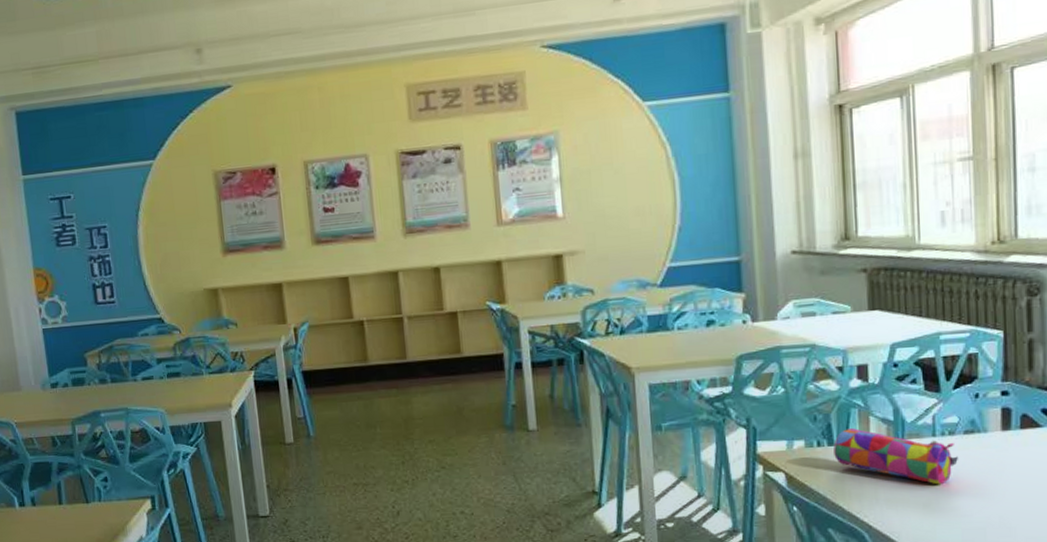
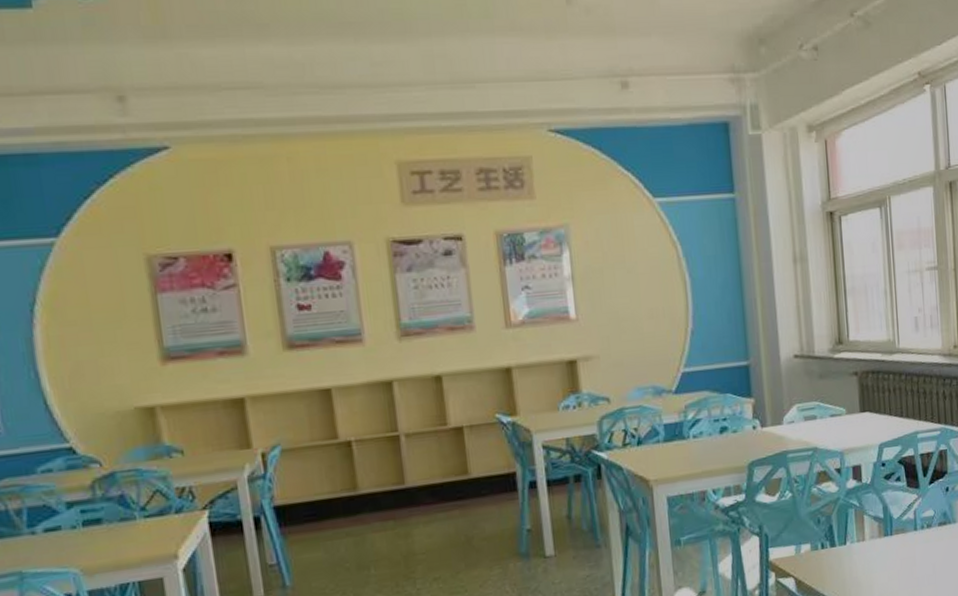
pencil case: present [833,428,958,485] -> none [835,528,935,577]

